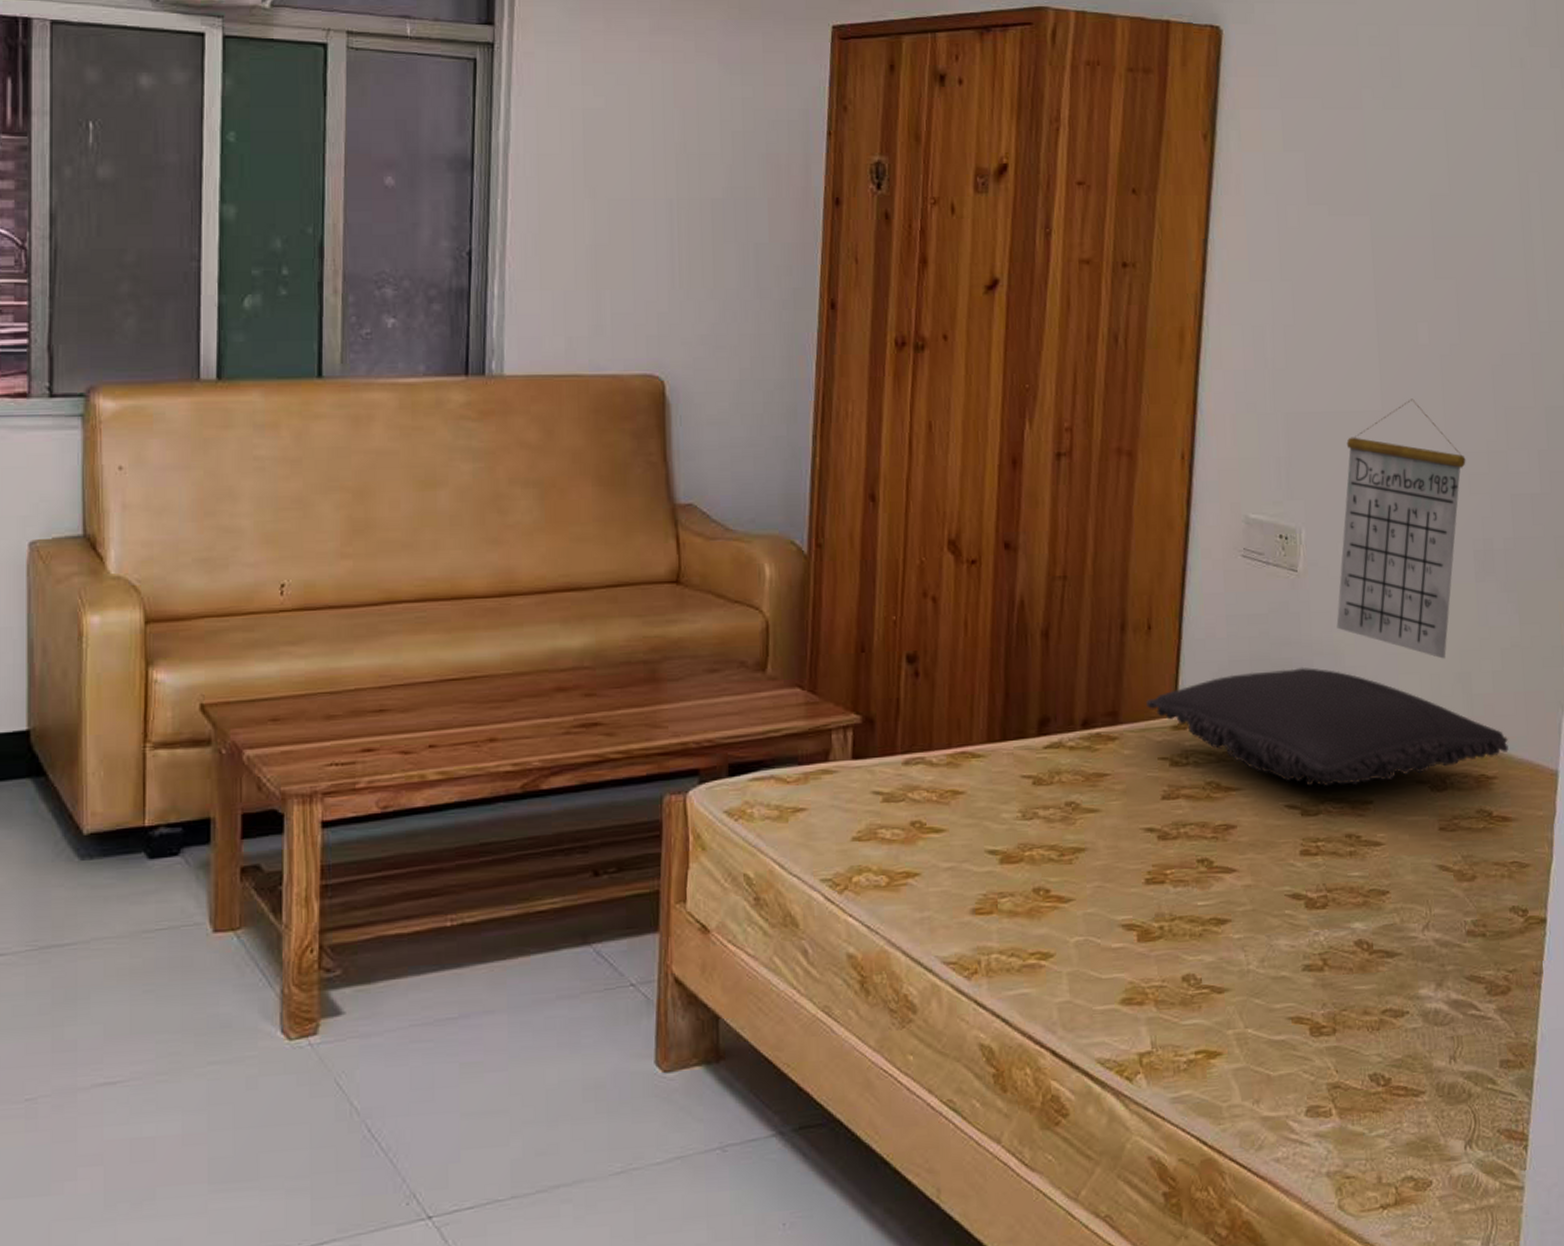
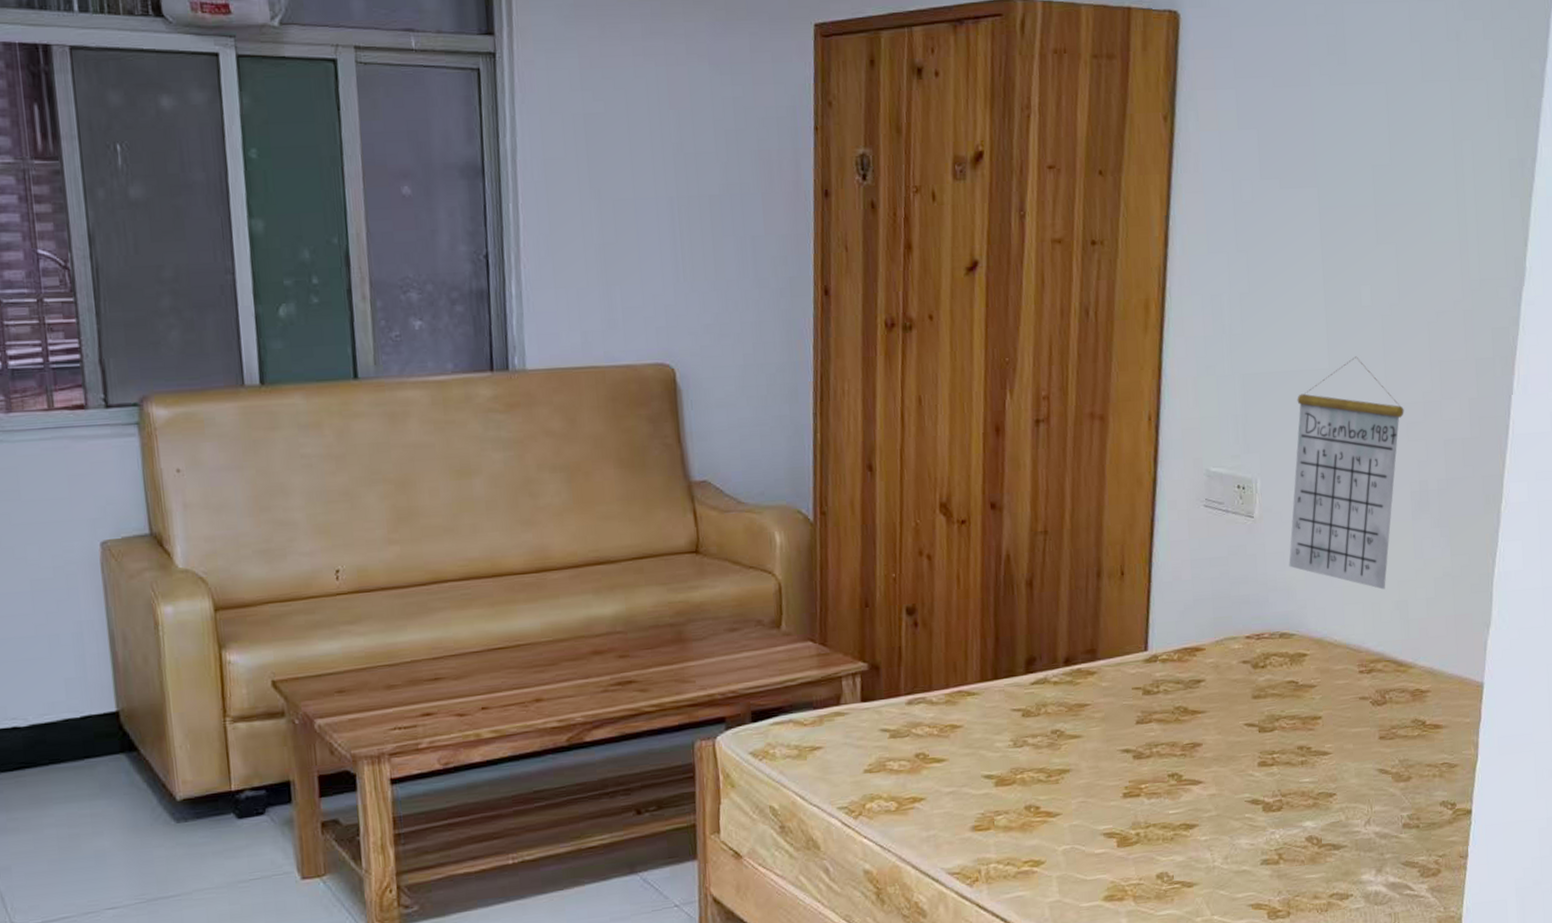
pillow: present [1146,667,1509,787] -> none [1121,602,1440,707]

